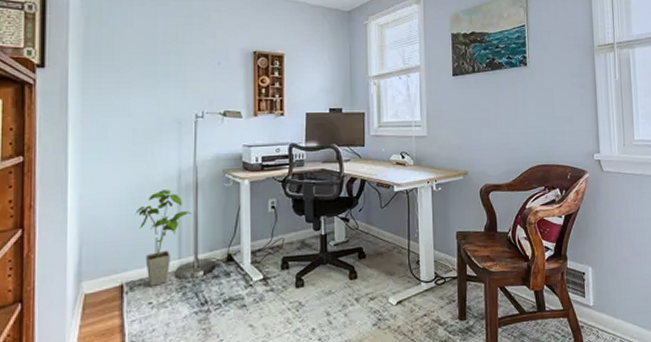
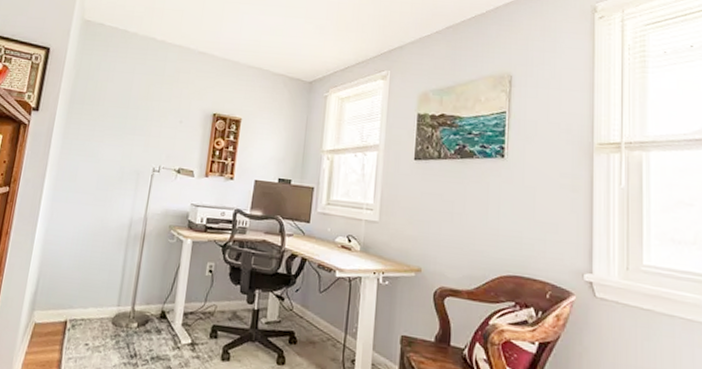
house plant: present [135,189,191,286] -> none [87,236,136,329]

